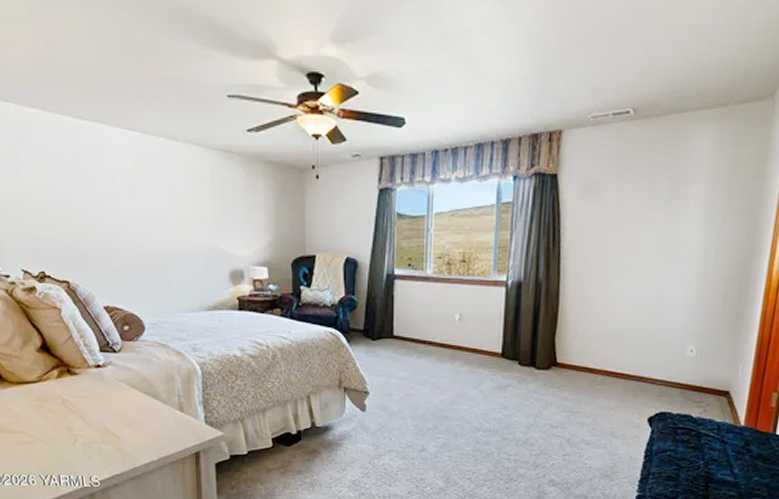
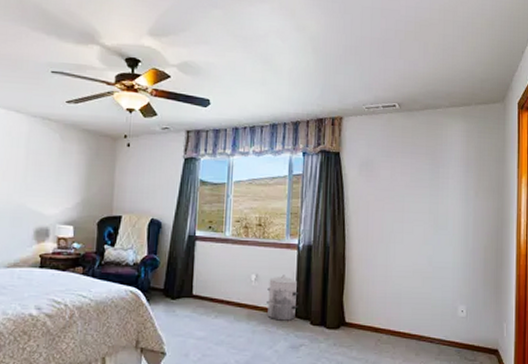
waste bin: none [472,314,507,361] -> present [267,274,299,321]

